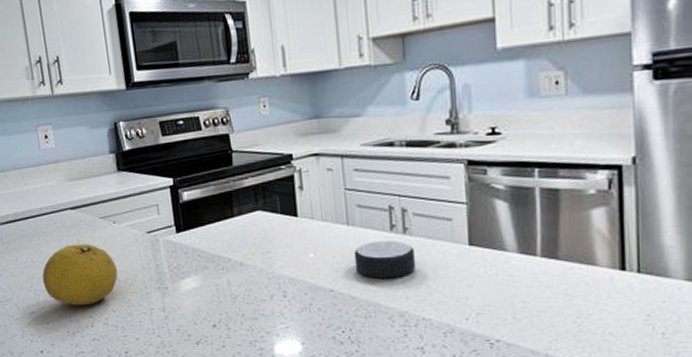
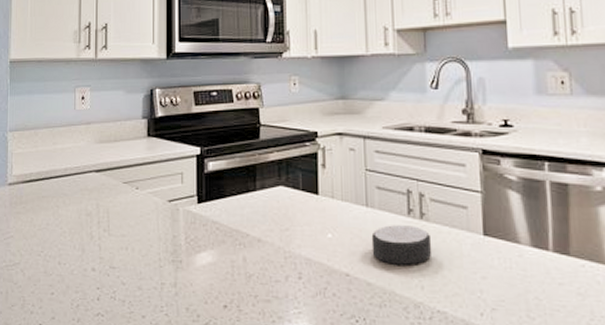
fruit: present [42,243,118,306] -> none [54,208,133,276]

